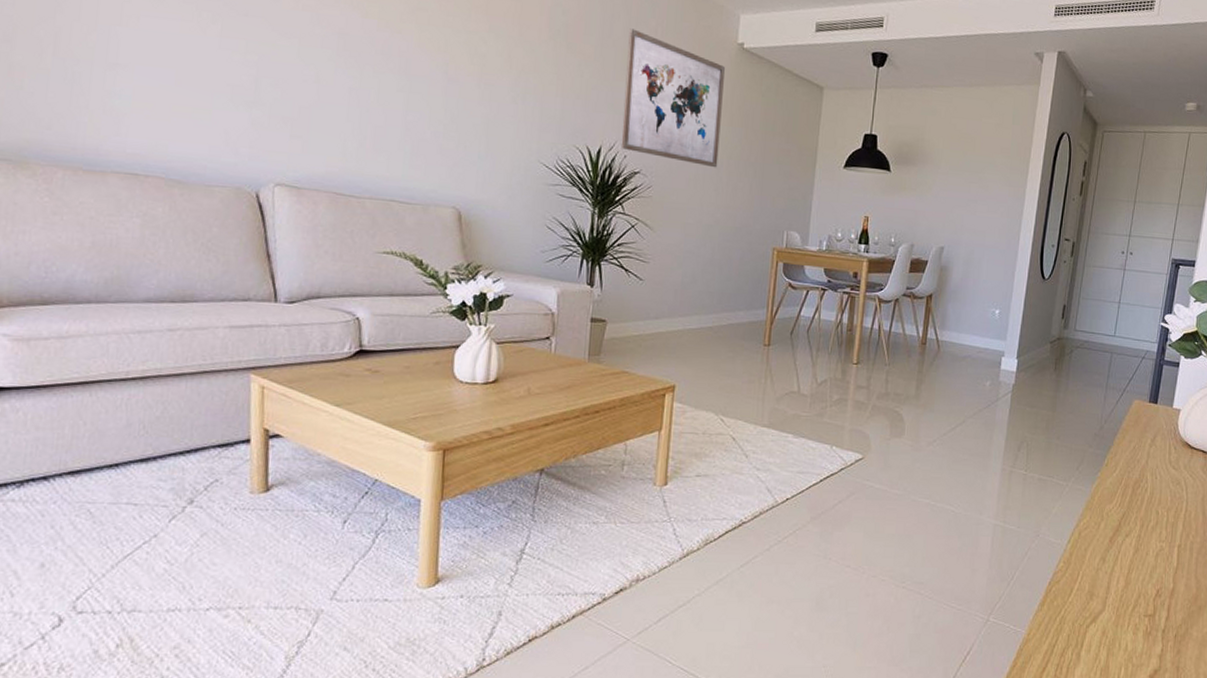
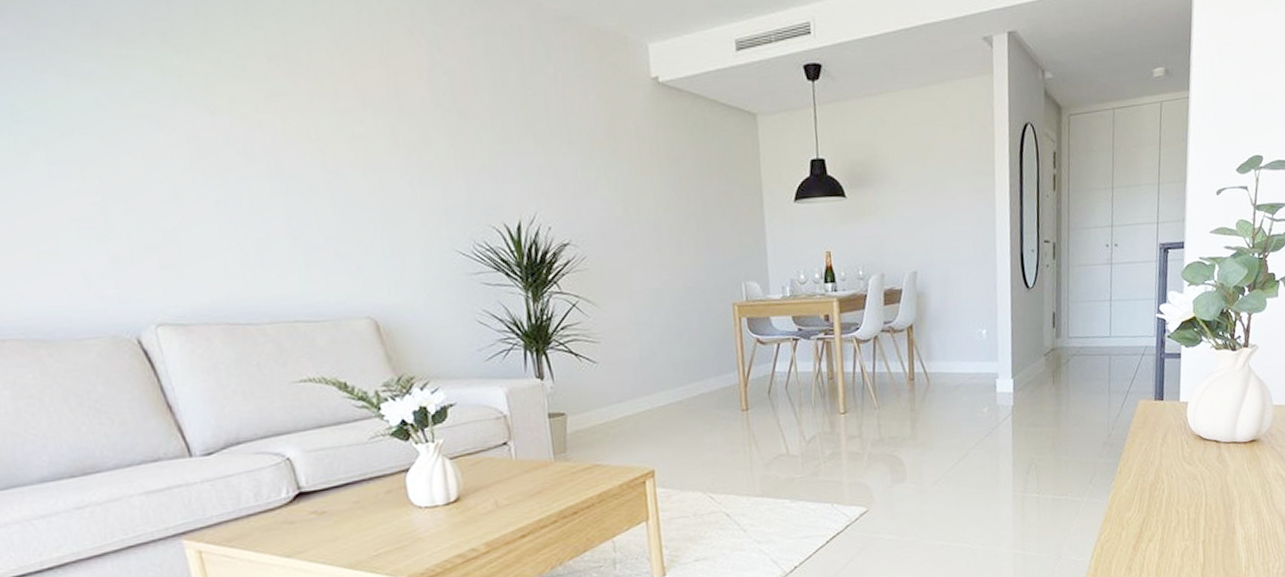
wall art: present [621,28,726,168] -> none [525,79,655,225]

